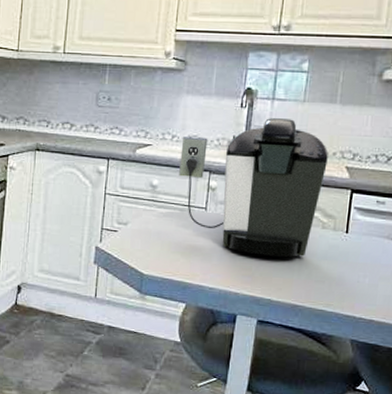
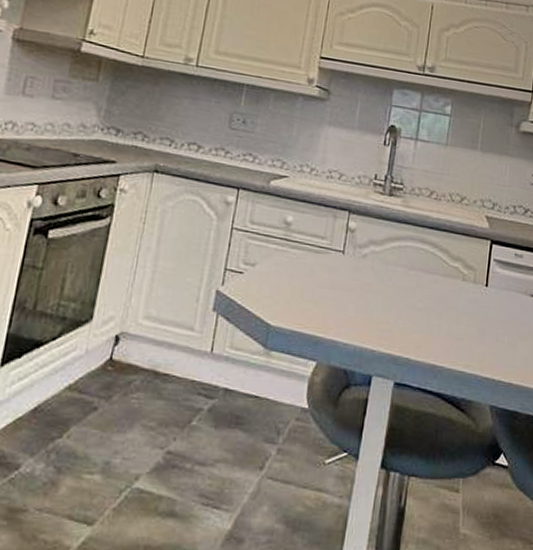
coffee maker: present [179,118,328,257] -> none [316,158,469,311]

